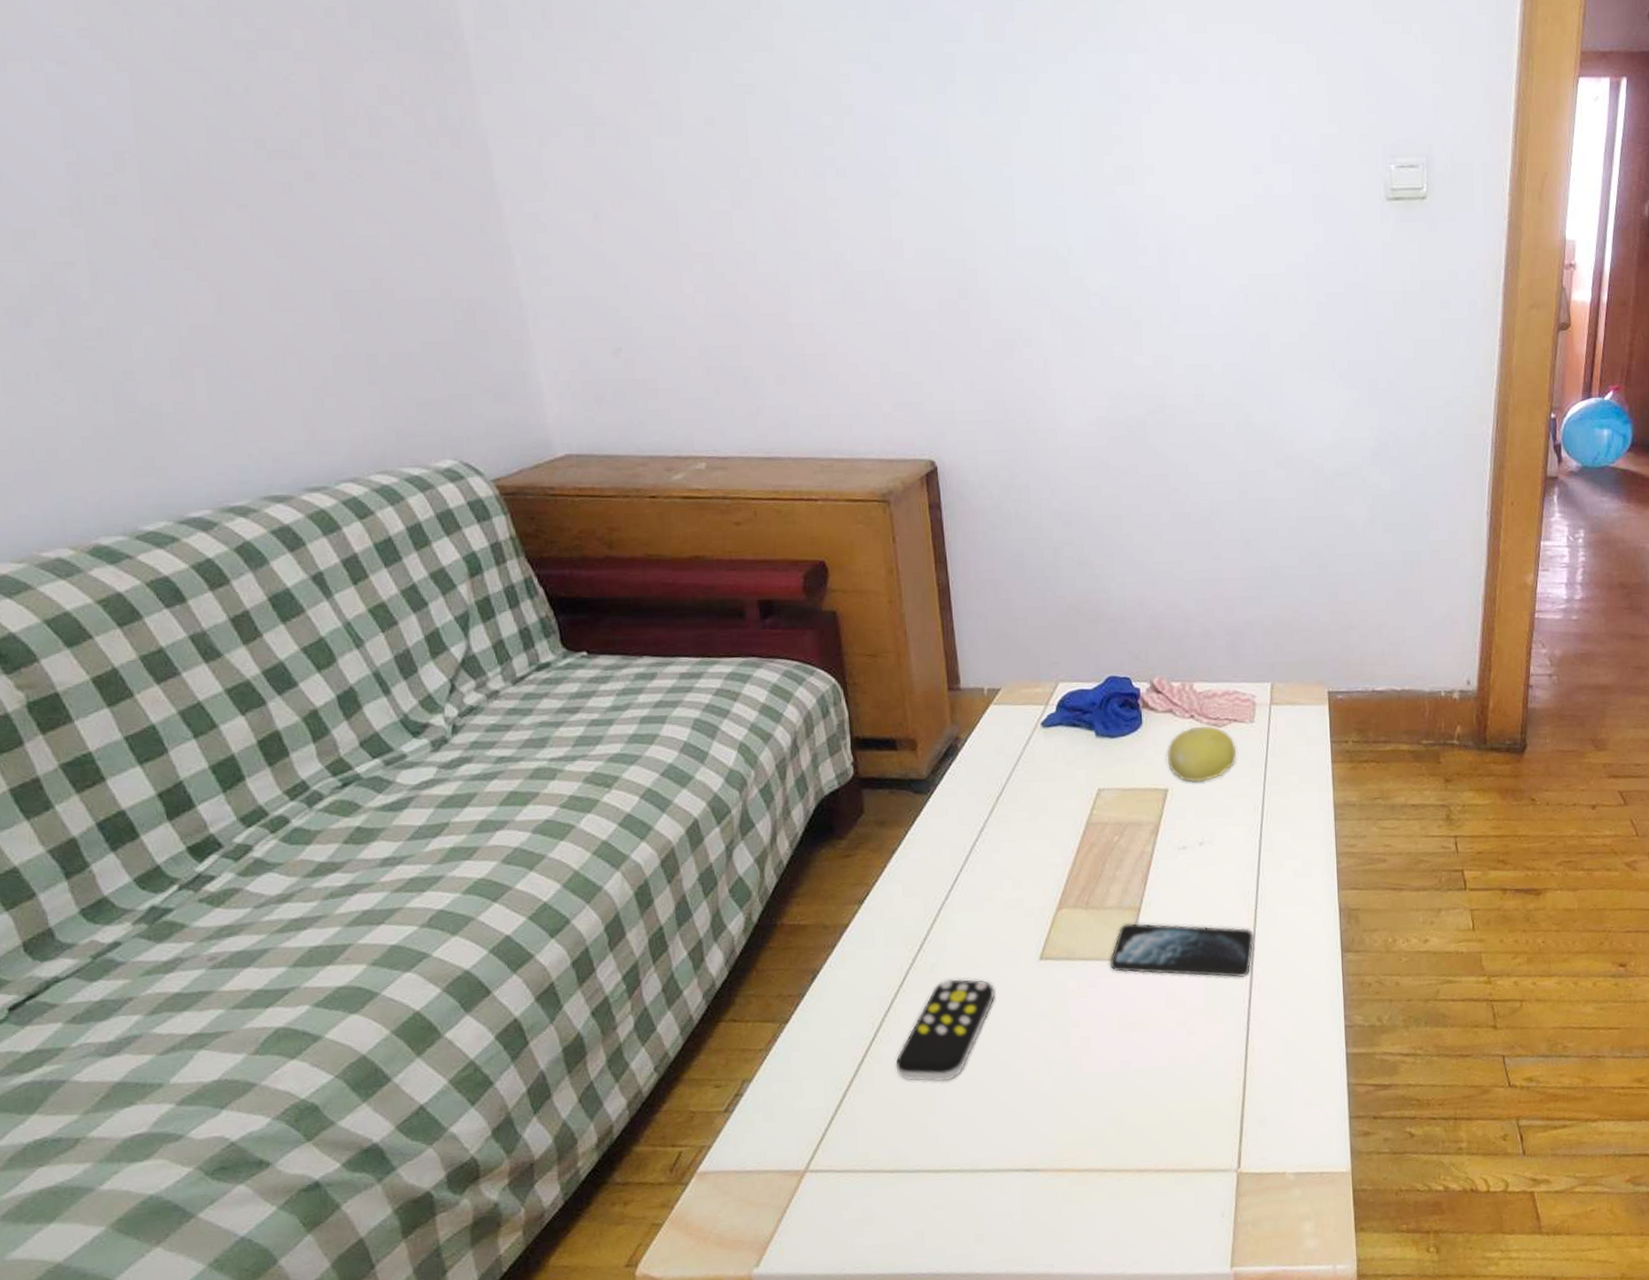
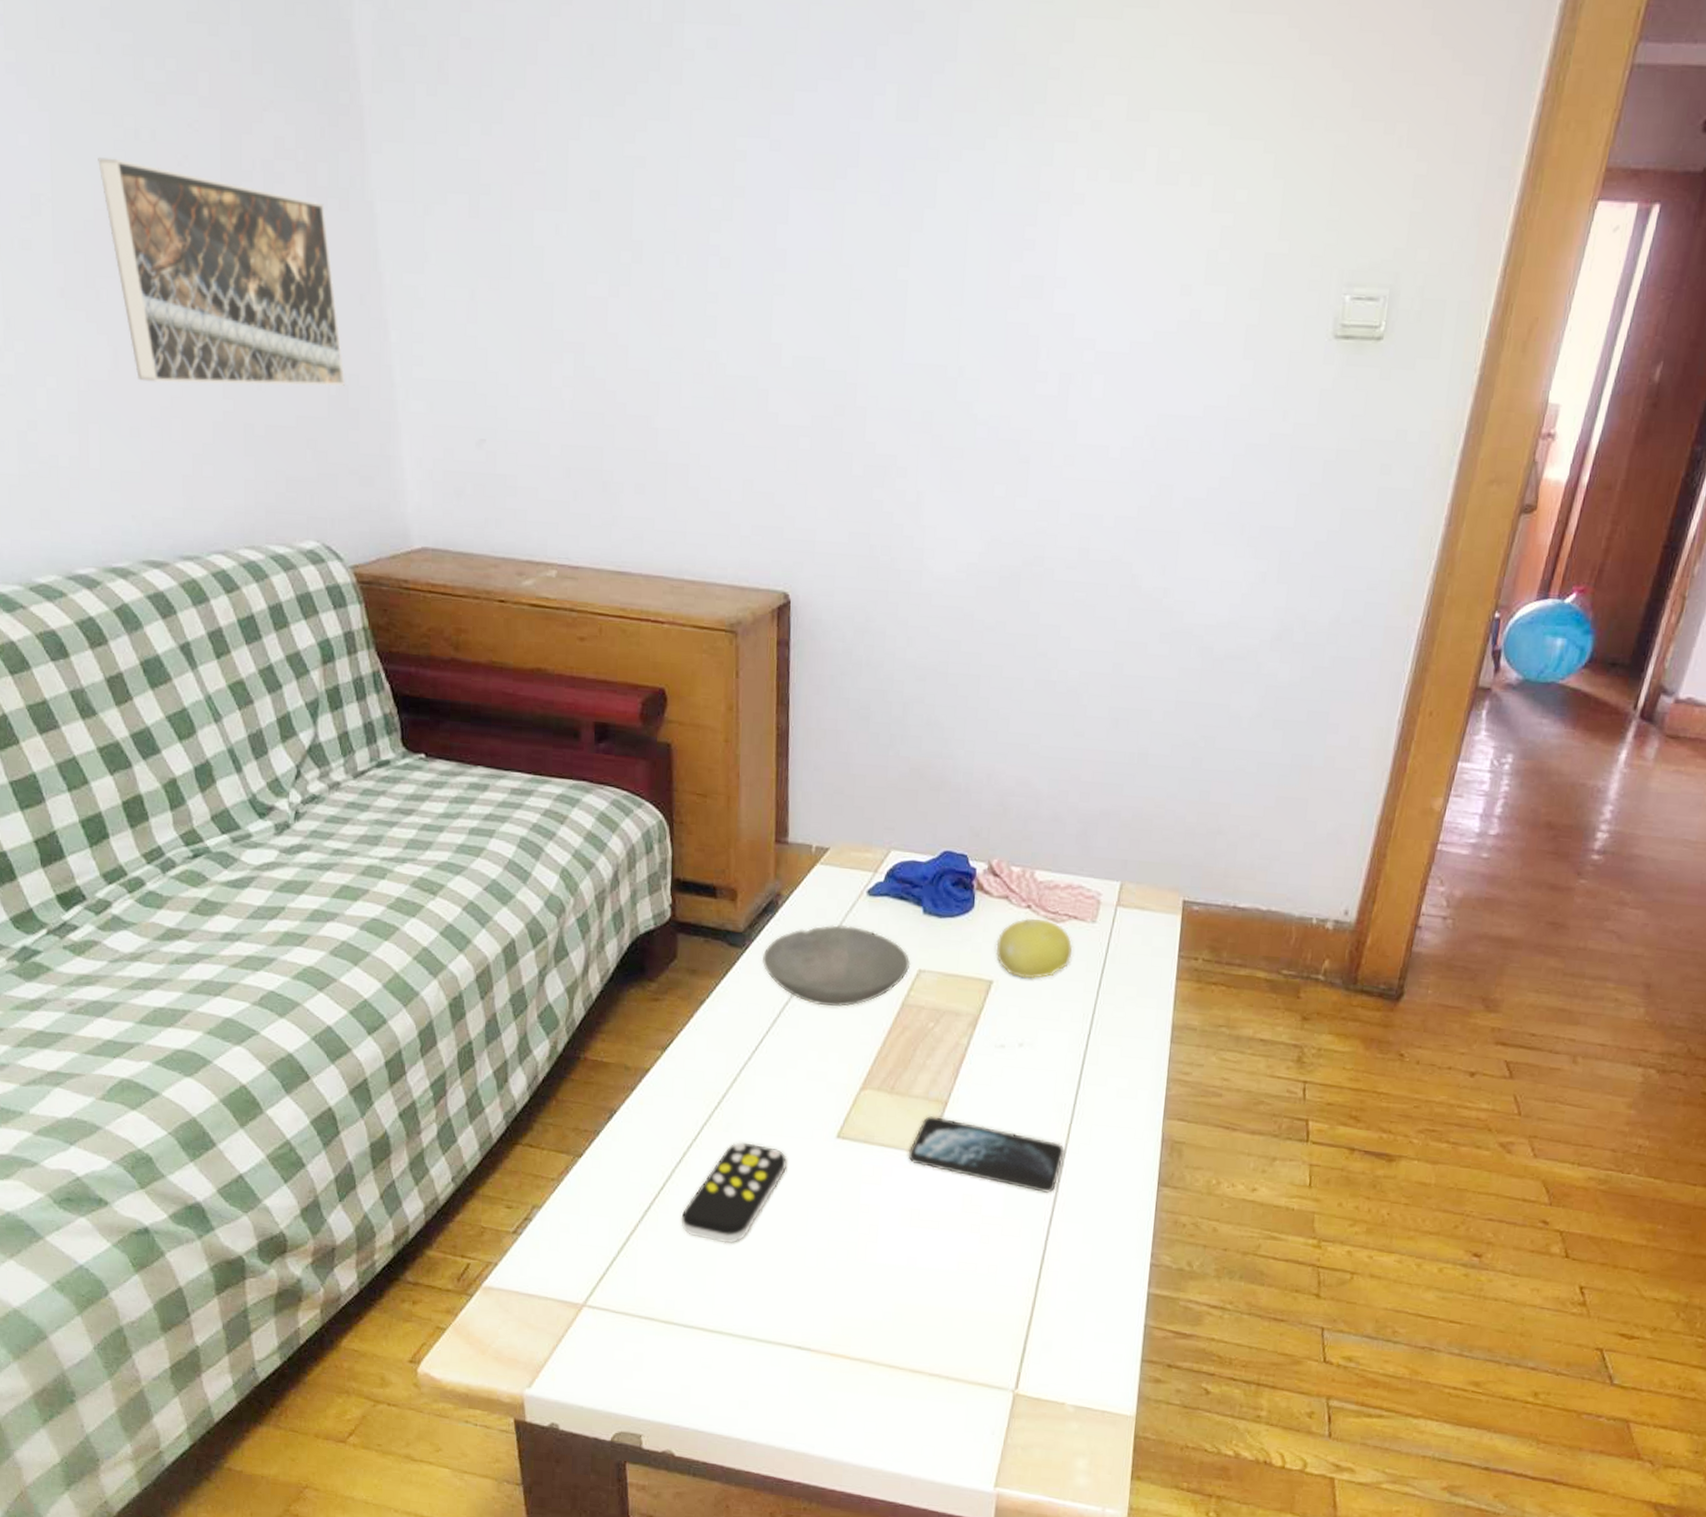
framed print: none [186,113,472,323] -> present [98,157,346,387]
bowl: none [947,757,1090,837] -> present [761,924,911,1007]

